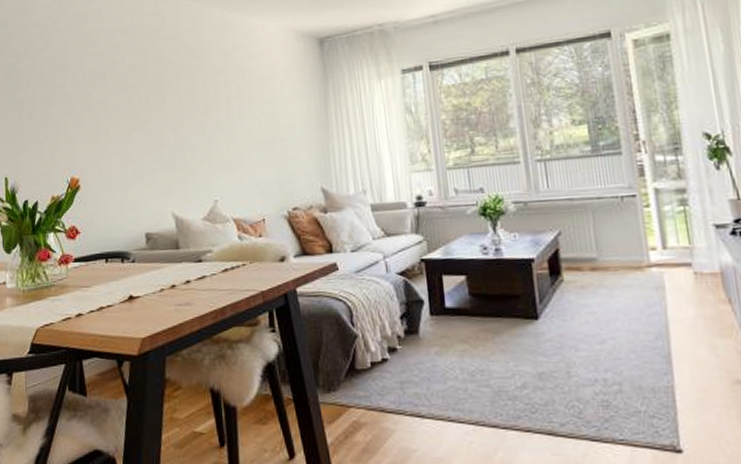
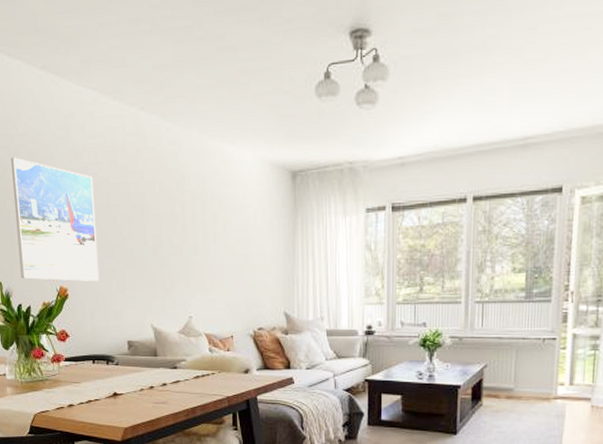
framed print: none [24,46,114,172] -> present [11,157,99,281]

